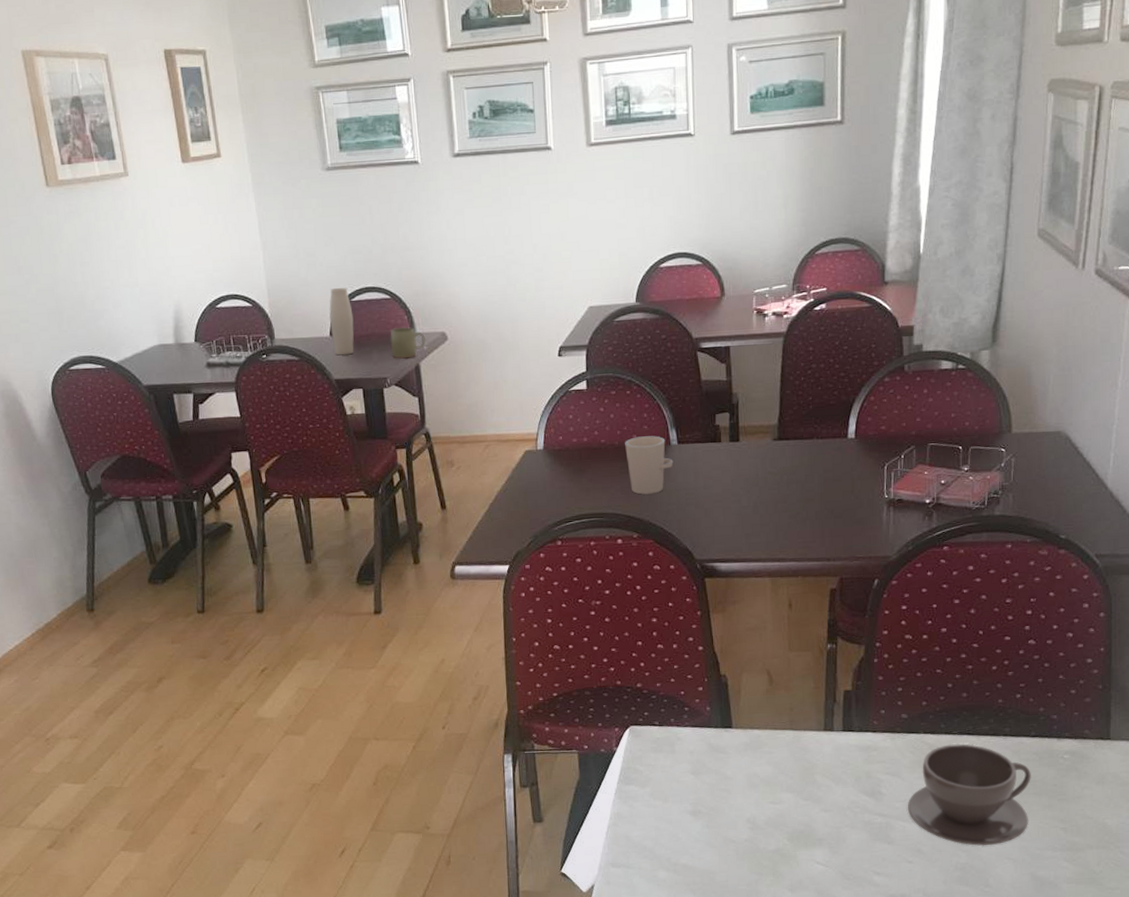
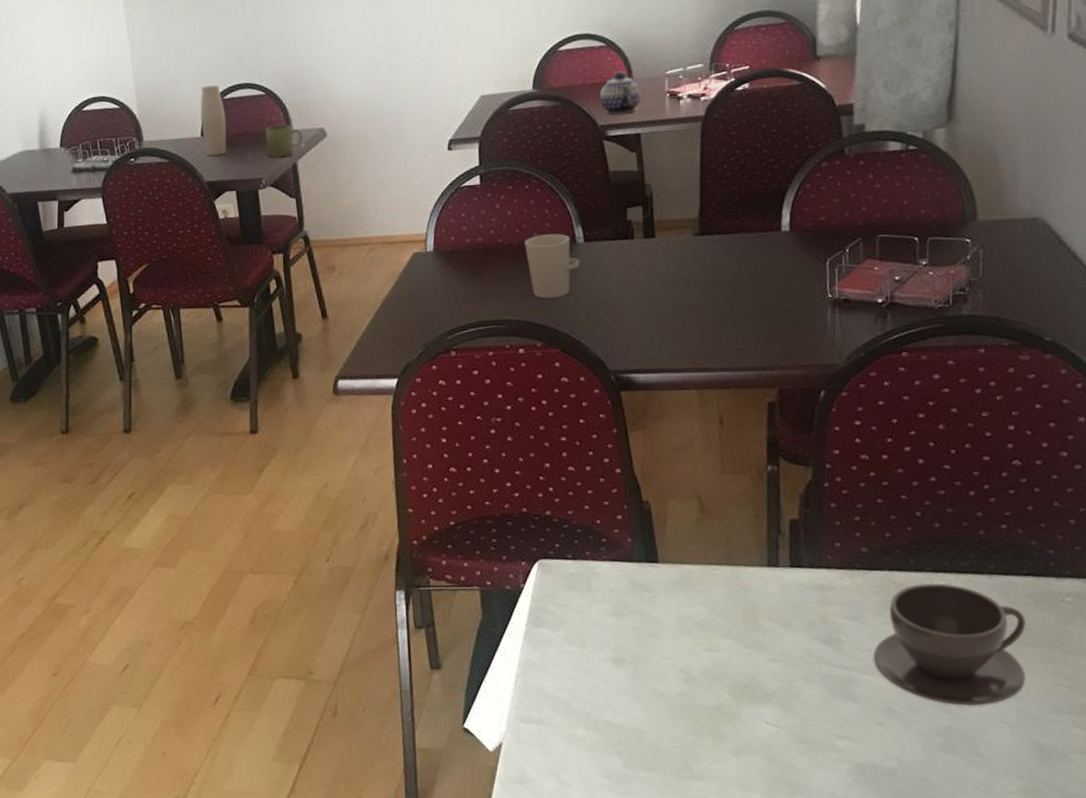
teapot: none [695,288,732,328] -> present [599,71,641,115]

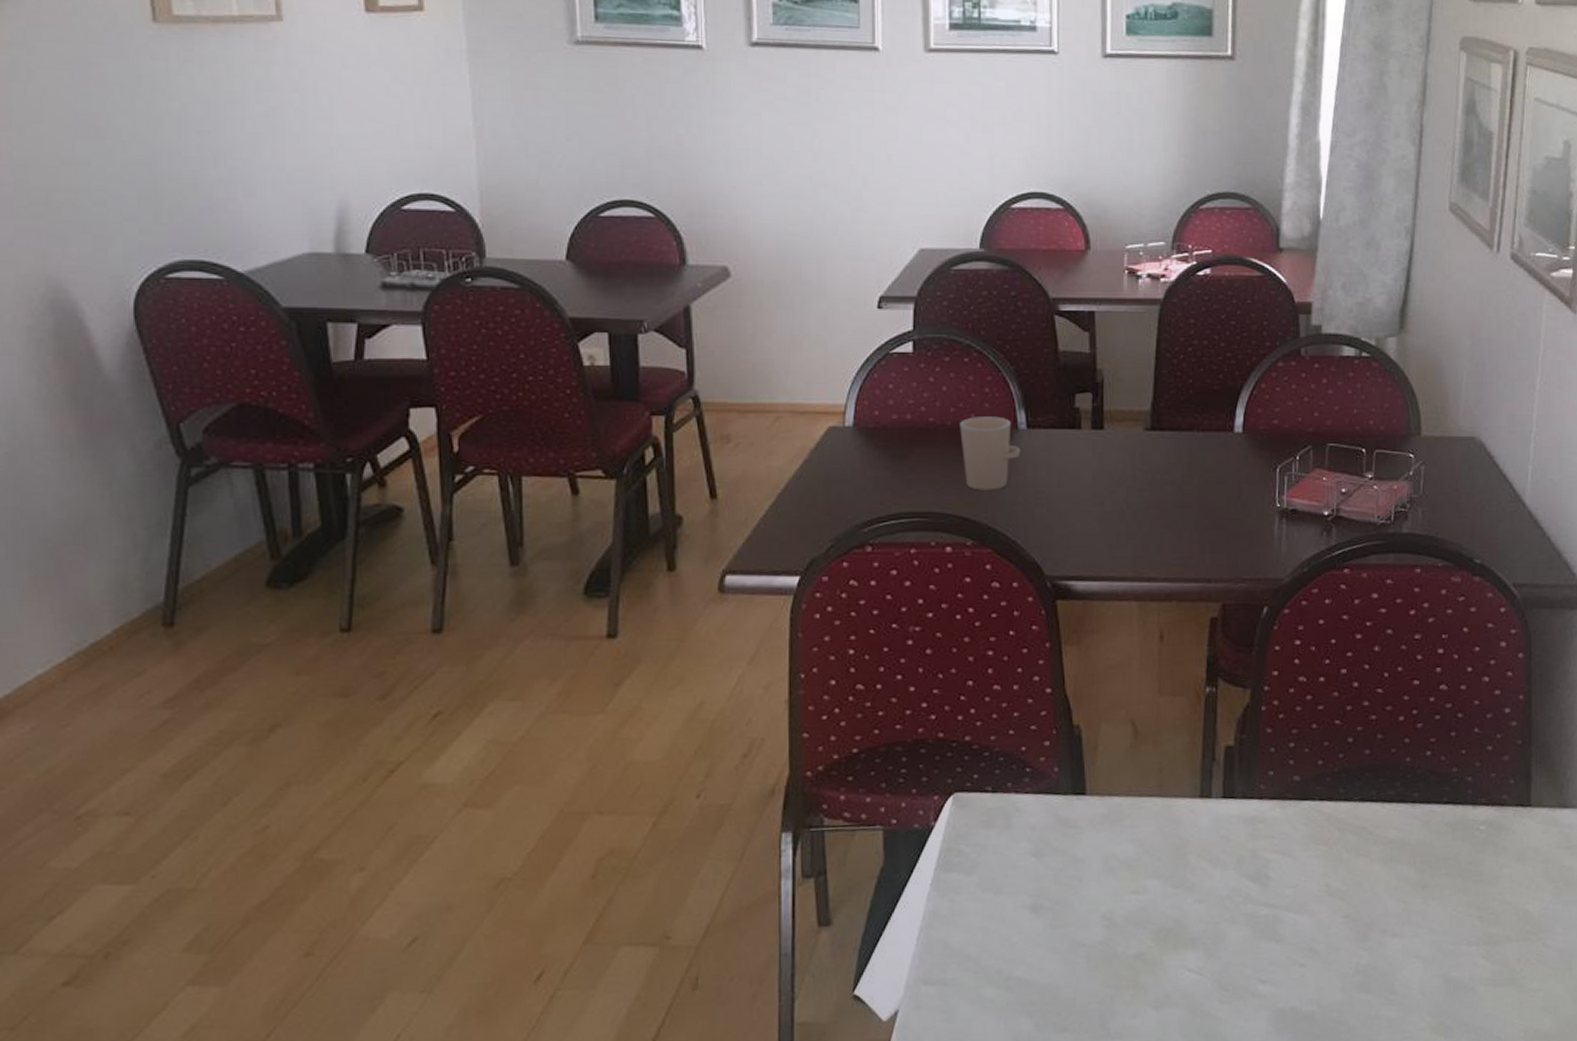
vase: present [200,85,227,157] -> none [567,197,601,287]
mug: present [264,124,304,158] -> none [651,255,701,297]
teapot: present [599,71,641,115] -> none [1053,239,1098,287]
teacup: present [874,583,1027,707] -> none [1300,813,1443,942]

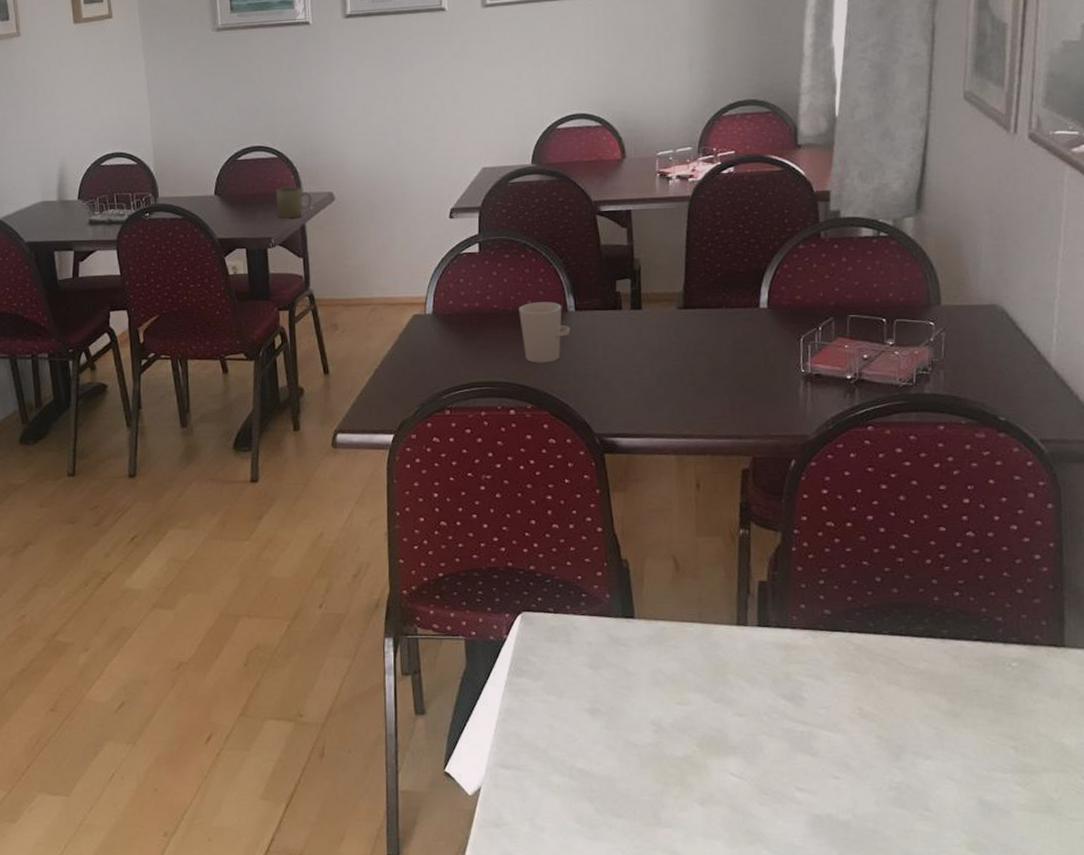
mug: none [651,255,701,297] -> present [275,186,313,219]

